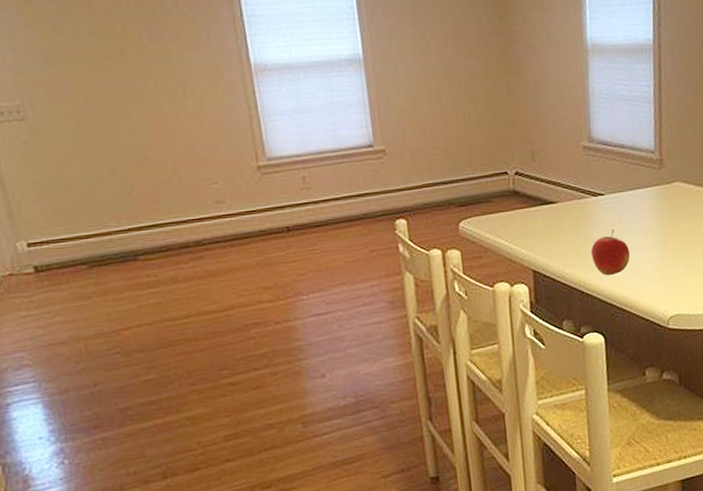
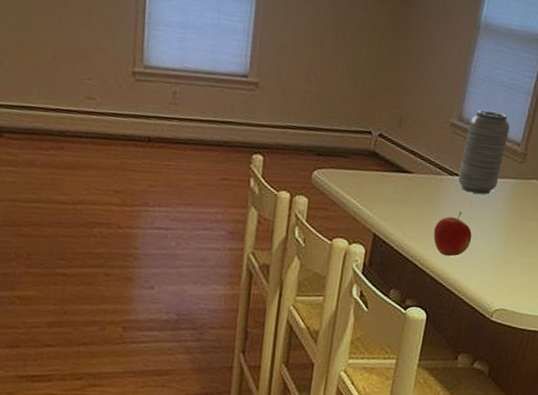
vase: none [600,126,642,209] -> present [458,110,510,195]

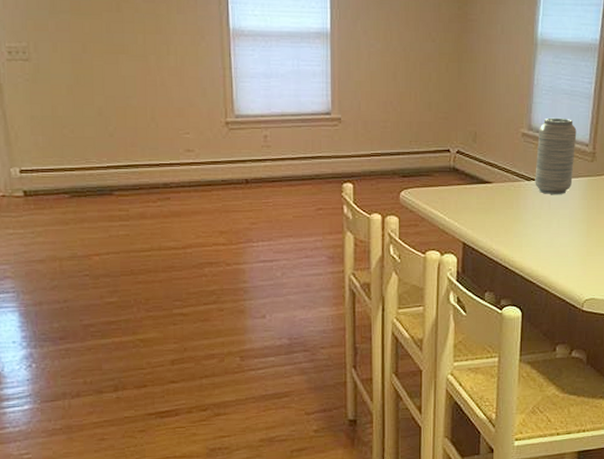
apple: present [433,212,472,257] -> none [518,213,555,256]

